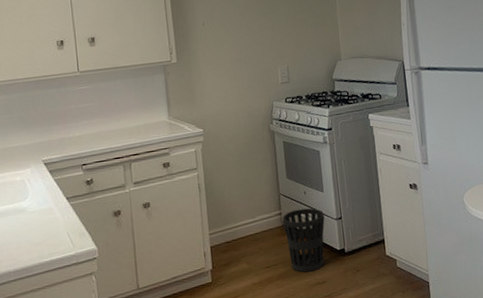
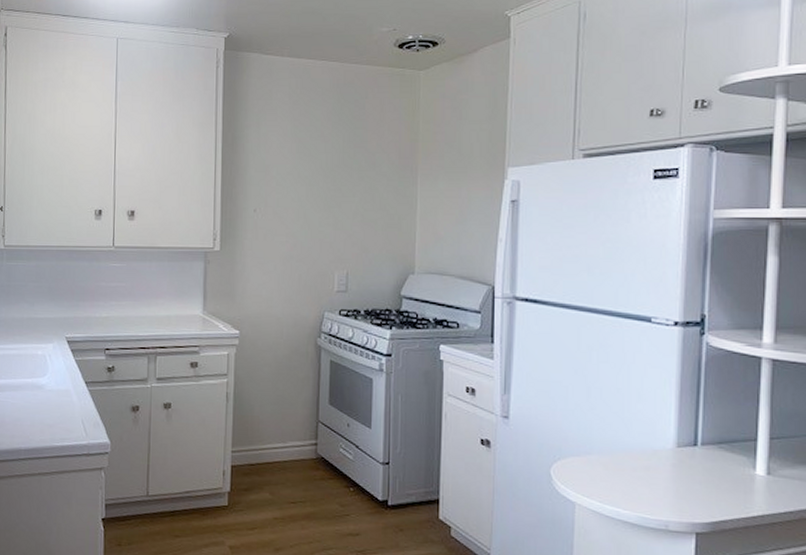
wastebasket: present [282,208,325,273] -> none [317,442,368,519]

